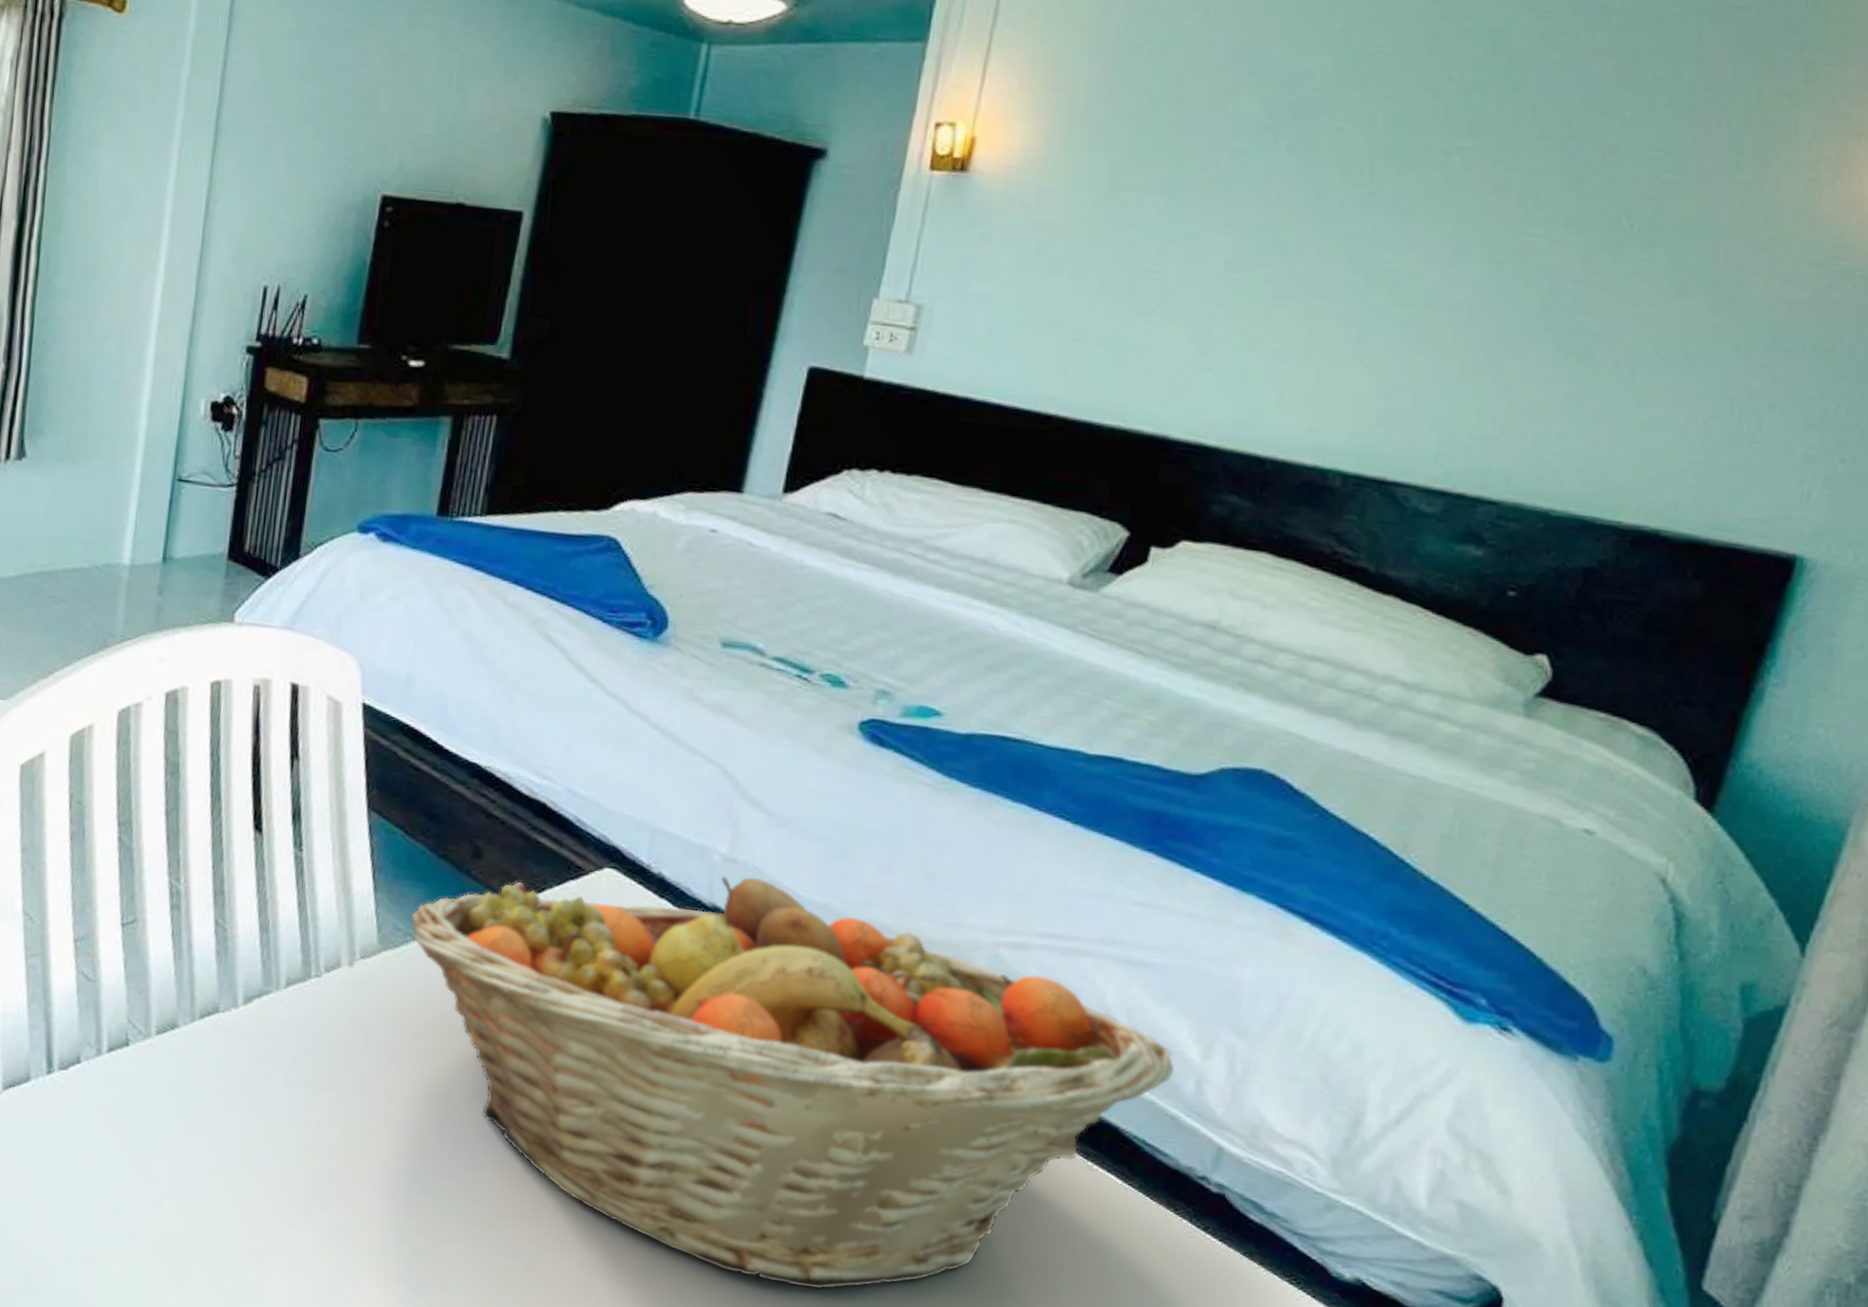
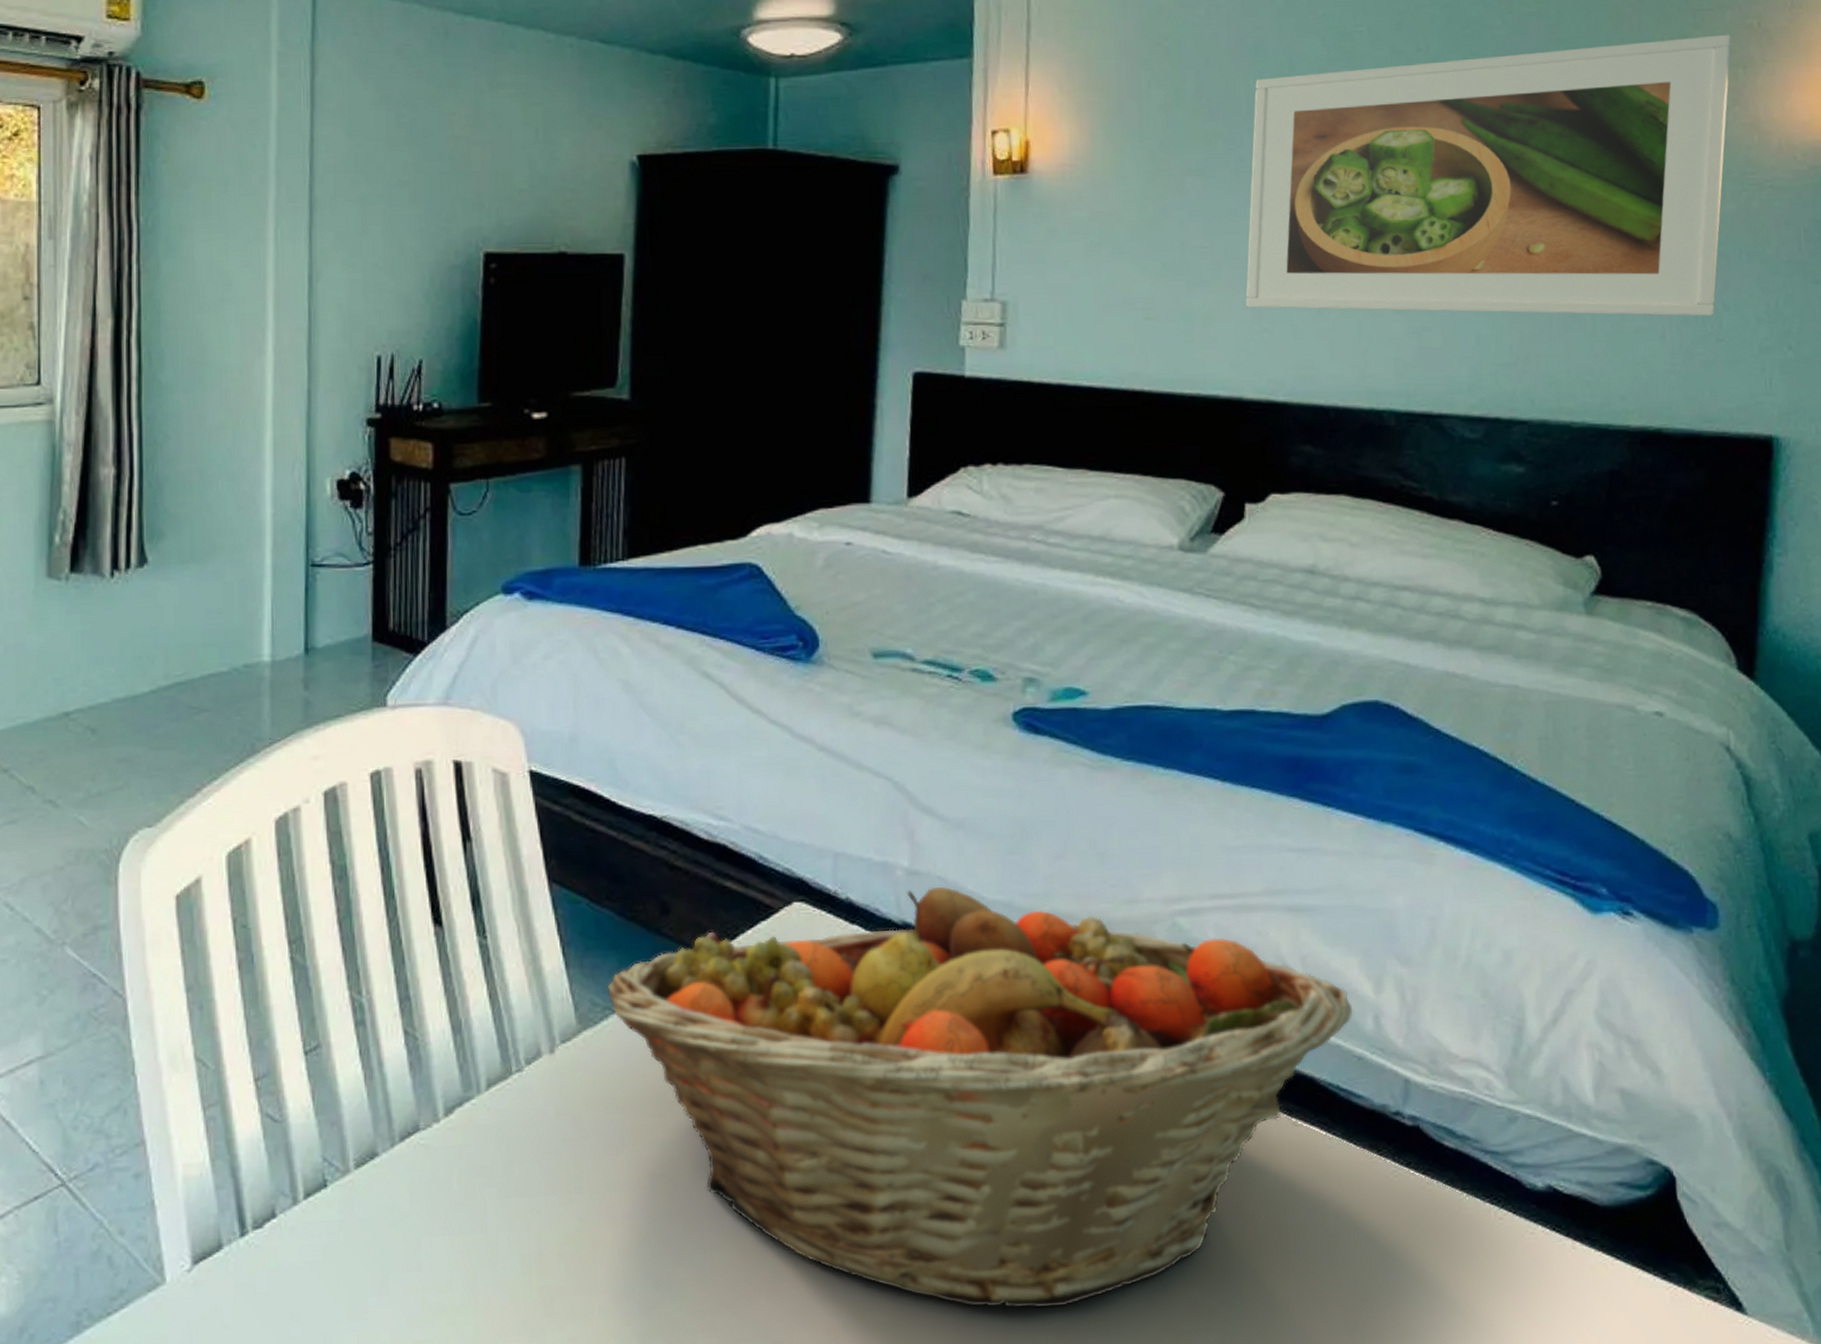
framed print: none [1191,94,1849,414] -> present [1246,34,1731,316]

